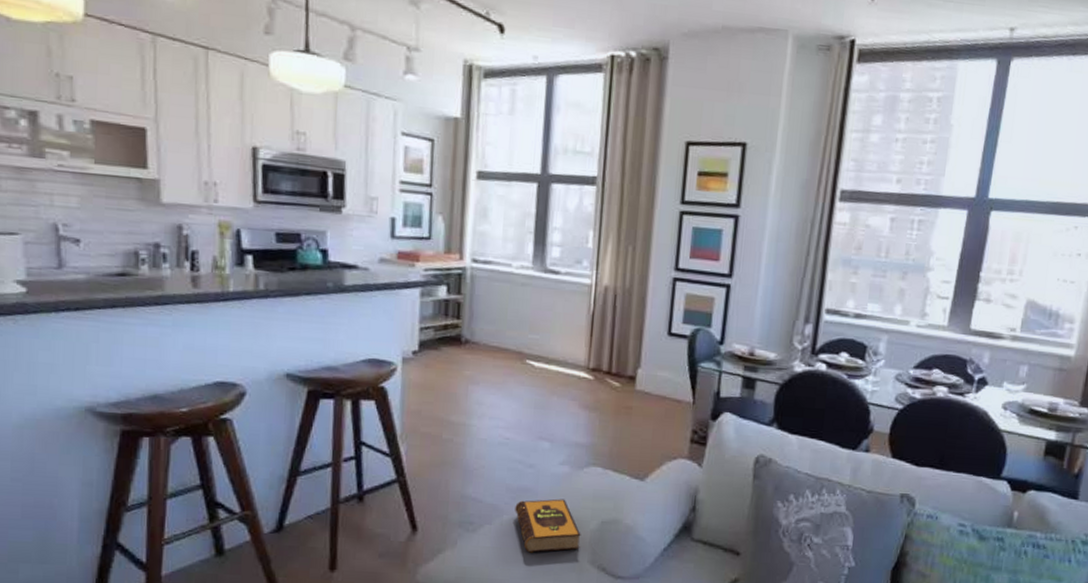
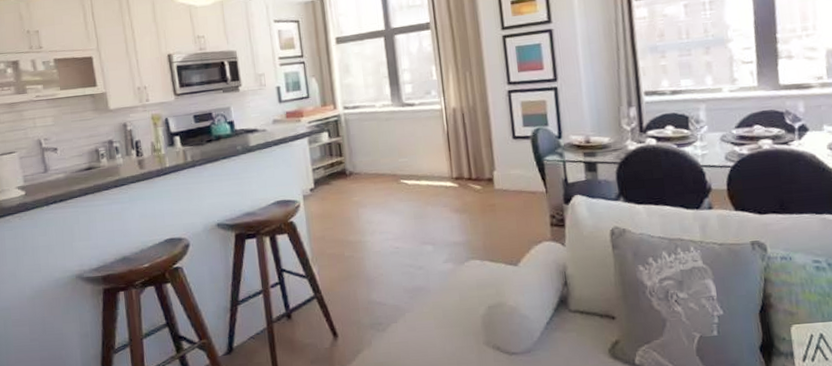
hardback book: present [515,499,581,553] -> none [413,292,475,343]

